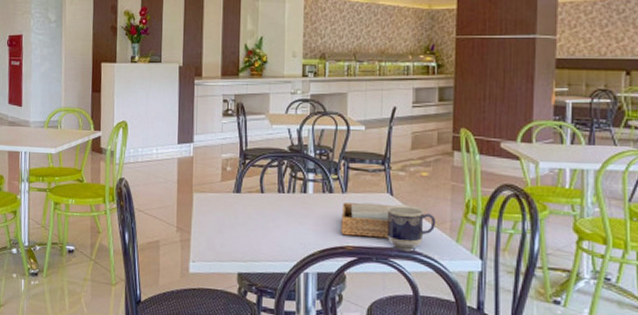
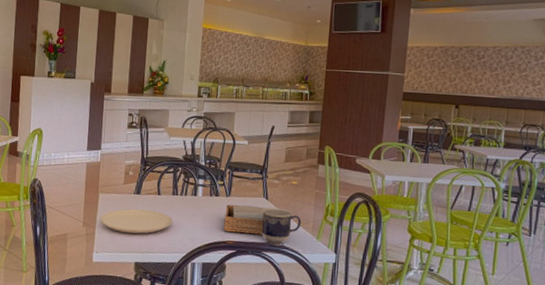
plate: none [195,210,279,240] -> present [100,209,173,234]

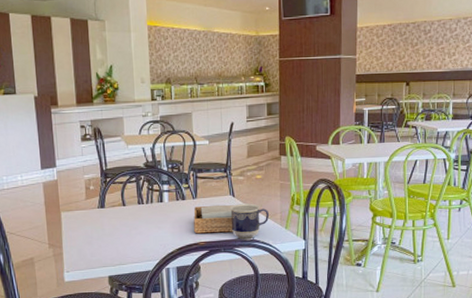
plate: present [100,209,173,234] -> none [66,222,142,249]

